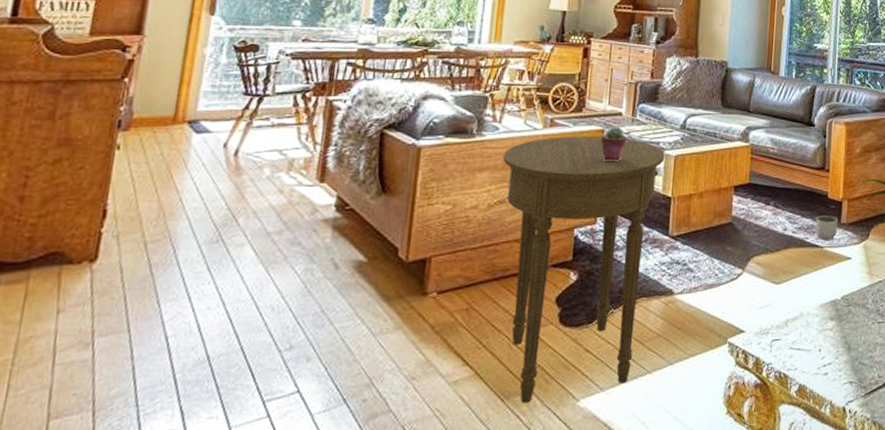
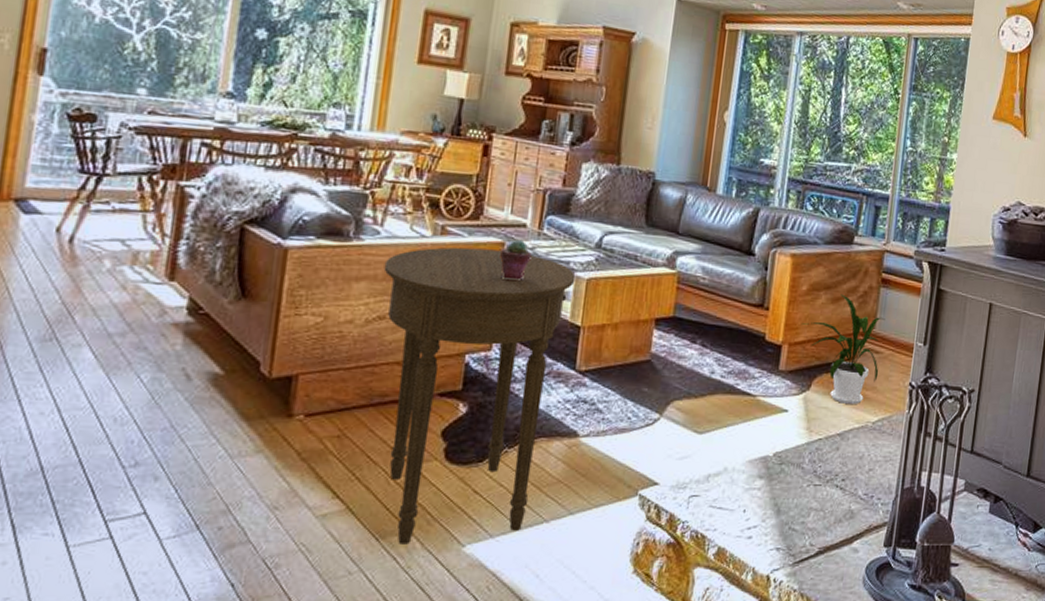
planter: present [816,215,838,240] -> none [748,359,776,388]

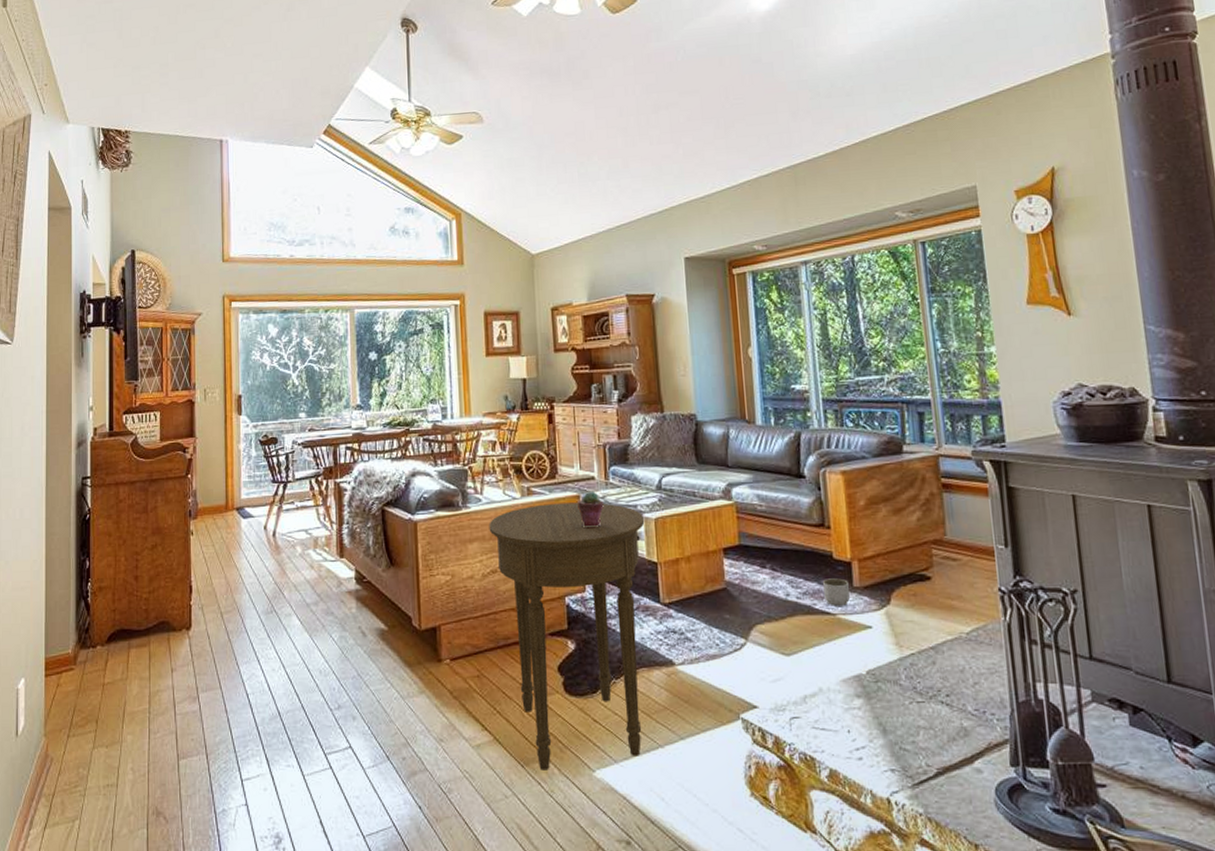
planter: none [748,359,776,388] -> present [823,578,850,606]
house plant: present [801,294,885,405] -> none [866,504,962,617]

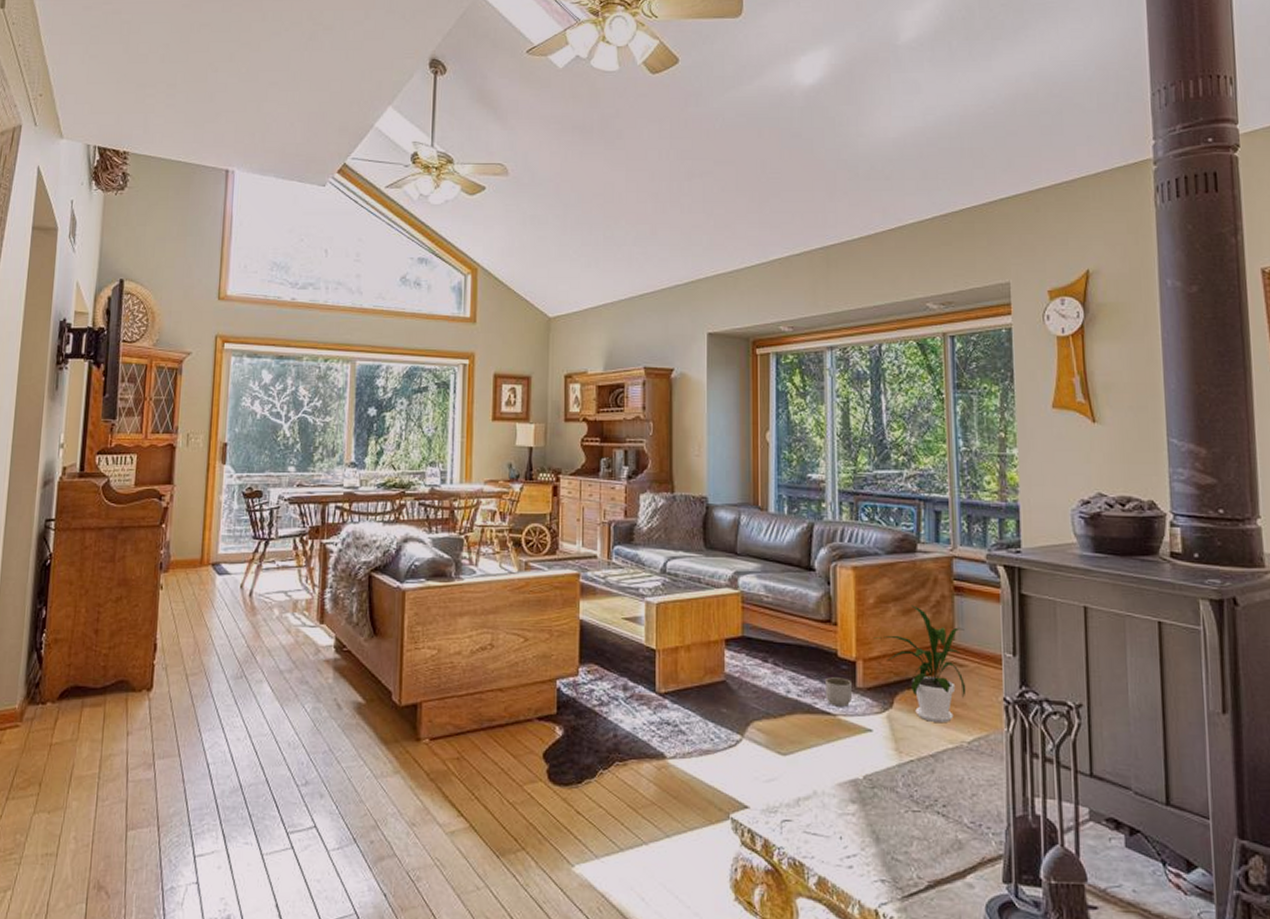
side table: present [489,502,645,770] -> none [481,580,646,863]
potted succulent: present [578,491,604,529] -> none [577,570,604,609]
house plant: none [866,504,962,617] -> present [873,605,967,724]

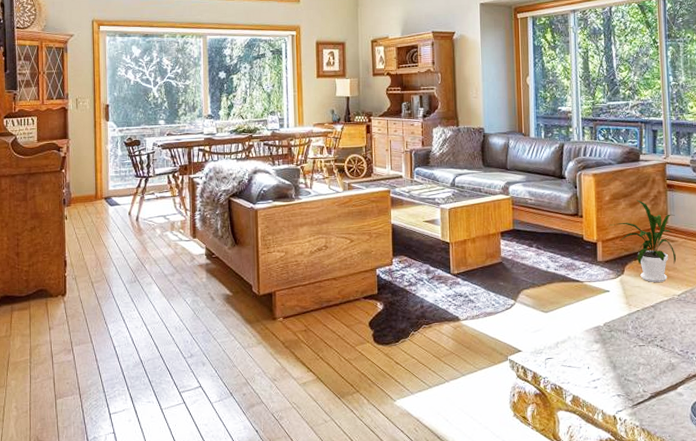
planter: present [826,677,853,707] -> none [575,255,595,276]

